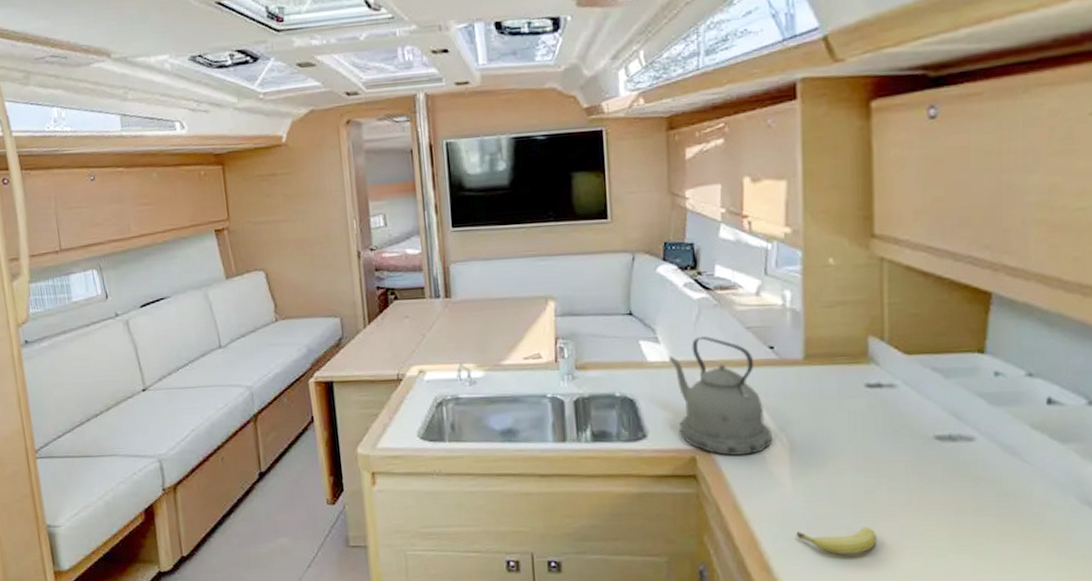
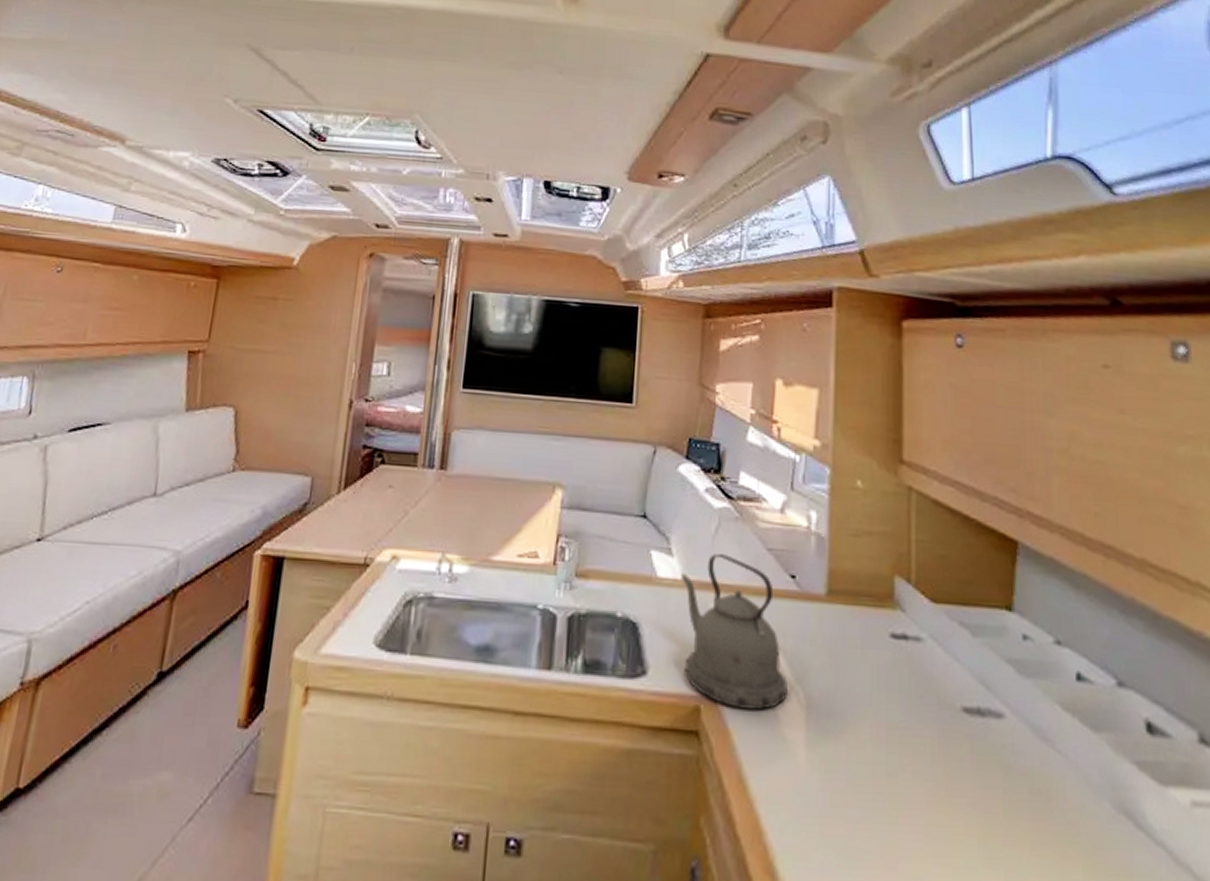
fruit: present [796,527,877,554] -> none [807,821,898,859]

